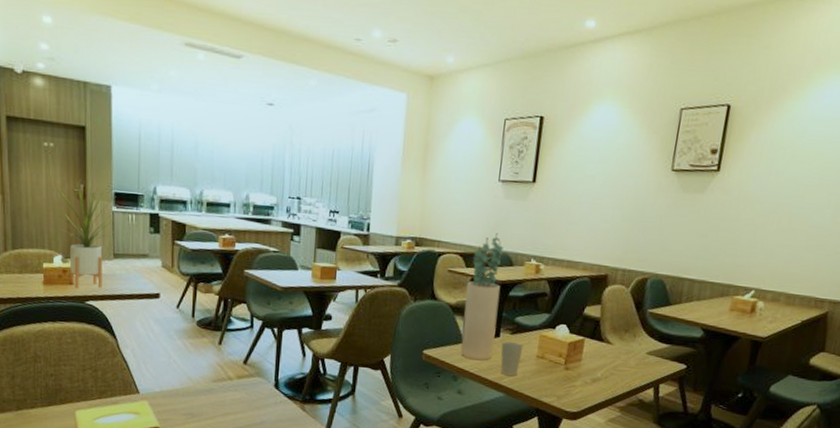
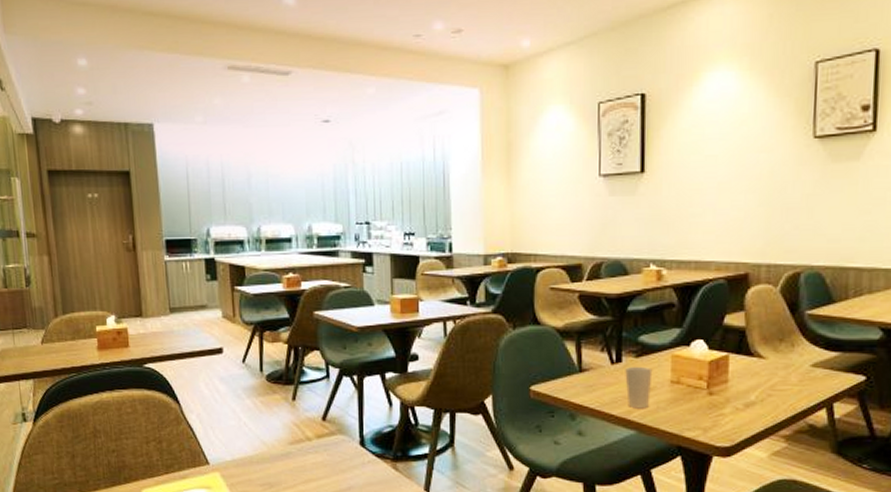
house plant: present [51,180,116,289] -> none [99,230,168,352]
vase: present [460,233,504,361] -> none [574,237,617,393]

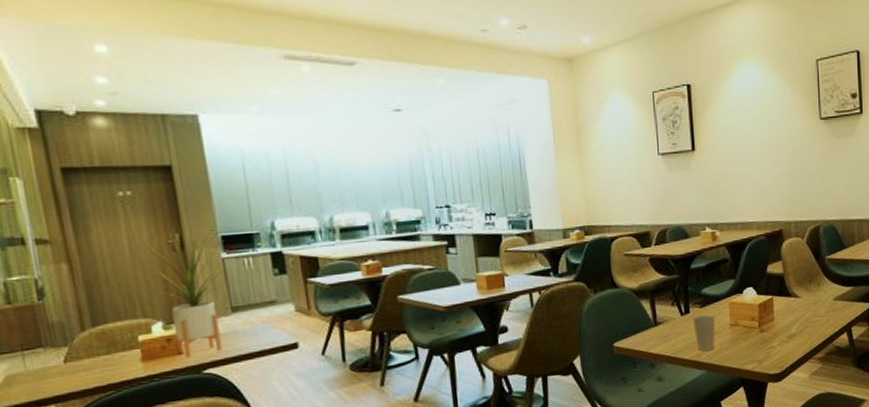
house plant: none [99,230,168,352] -> present [138,228,227,358]

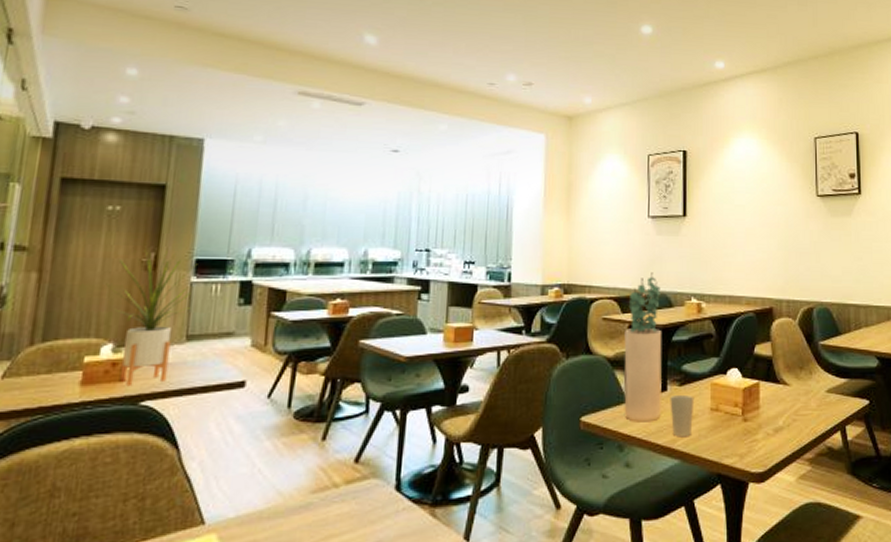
vase: none [646,207,686,343] -> present [624,272,662,422]

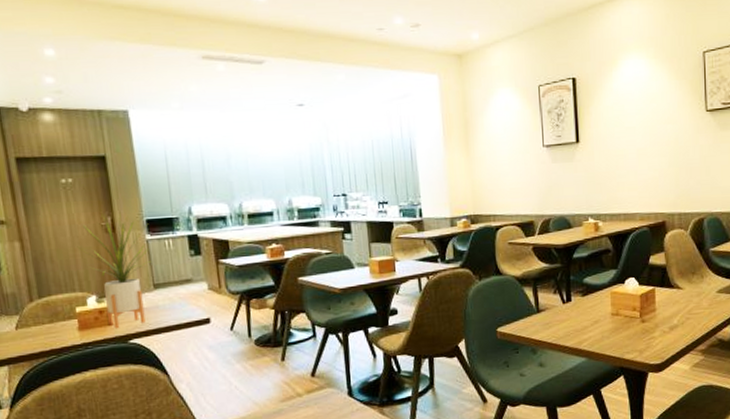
vase: present [624,272,662,422] -> none [529,198,567,330]
cup: present [670,396,695,437] -> none [574,304,597,340]

